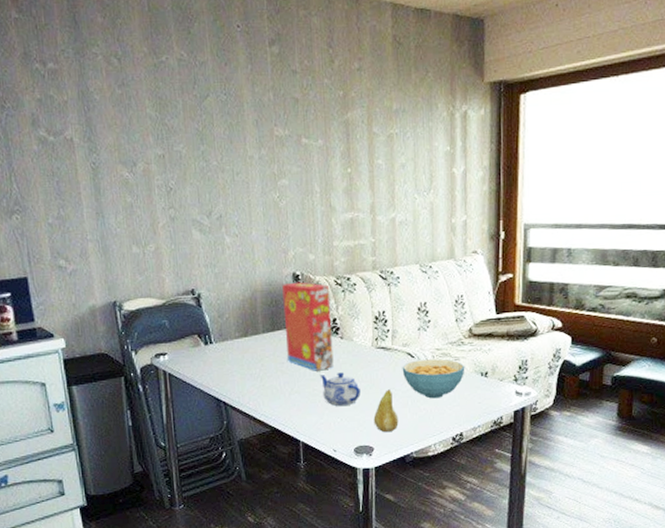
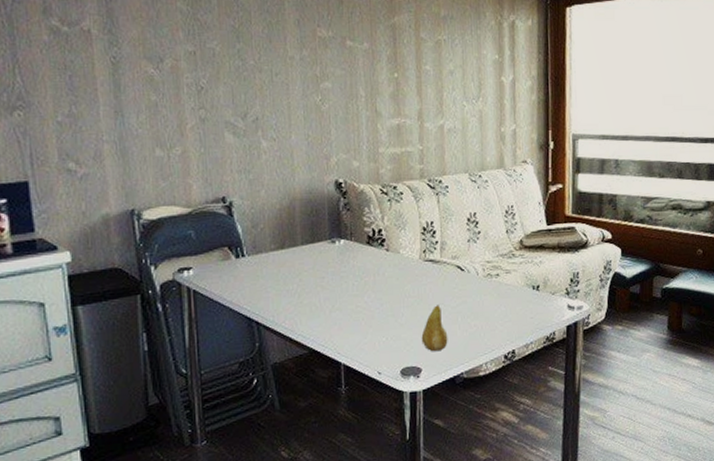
cereal box: present [282,282,334,371] -> none [323,190,379,286]
teapot: present [319,372,360,406] -> none [363,287,407,324]
cereal bowl: present [402,359,465,399] -> none [451,272,517,314]

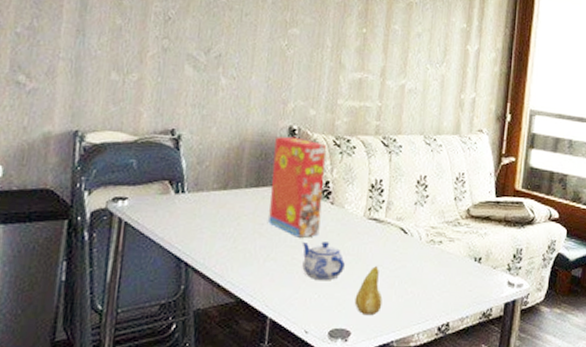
cereal box: none [323,190,379,286] -> present [268,136,326,238]
teapot: none [363,287,407,324] -> present [302,241,345,280]

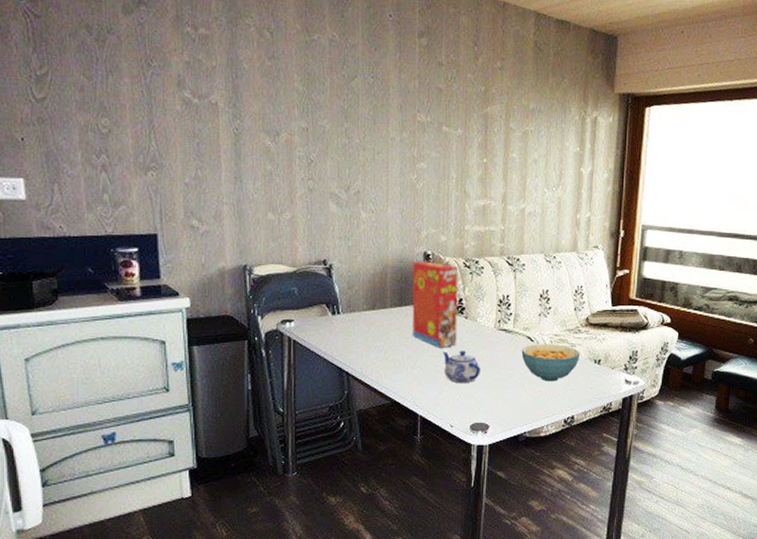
fruit: present [354,266,383,316] -> none [491,370,515,412]
cereal bowl: none [392,237,459,282] -> present [521,344,580,382]

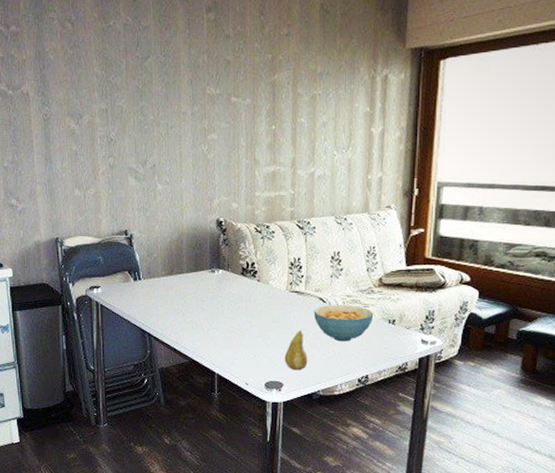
cereal box: present [412,261,458,348] -> none [206,227,250,310]
teapot: present [442,350,480,383] -> none [236,312,273,343]
fruit: none [491,370,515,412] -> present [284,331,308,371]

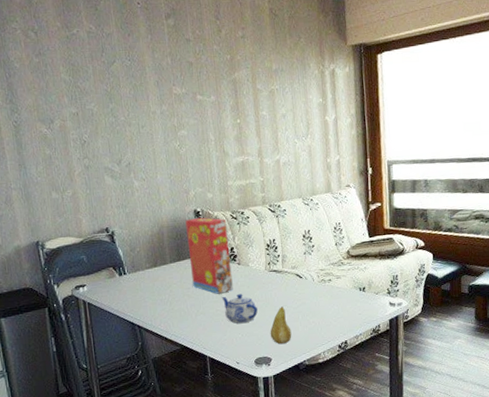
cereal box: none [206,227,250,310] -> present [185,217,233,294]
teapot: none [236,312,273,343] -> present [221,294,258,324]
cereal bowl: present [313,305,374,342] -> none [292,278,346,313]

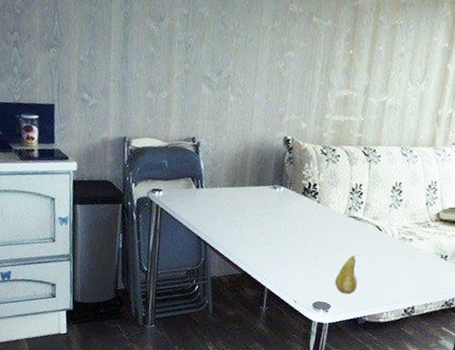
cereal box: present [185,217,233,294] -> none [267,145,315,228]
teapot: present [221,294,258,324] -> none [293,231,328,263]

